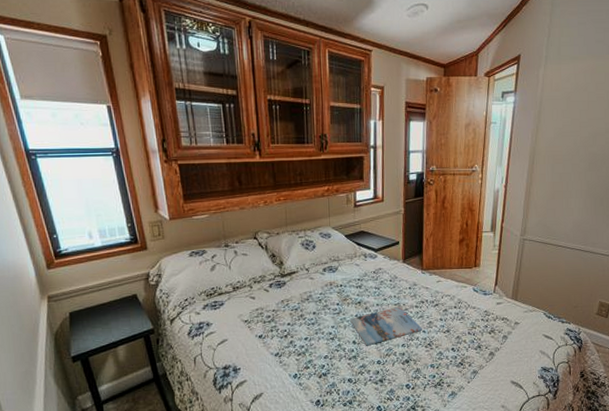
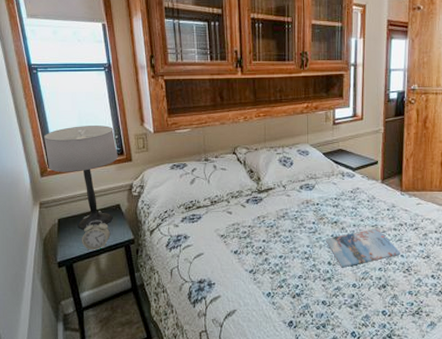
table lamp: none [47,213,132,323] -> present [43,125,118,230]
alarm clock: none [97,311,128,343] -> present [82,220,111,251]

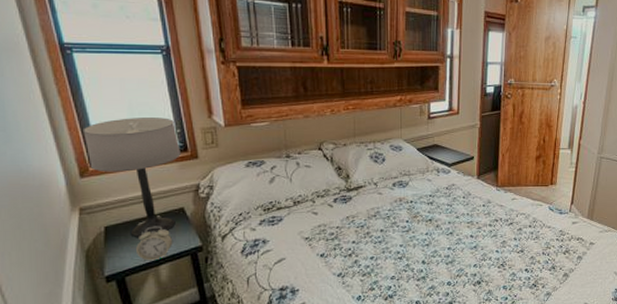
magazine: present [326,228,401,268] -> none [420,225,496,266]

